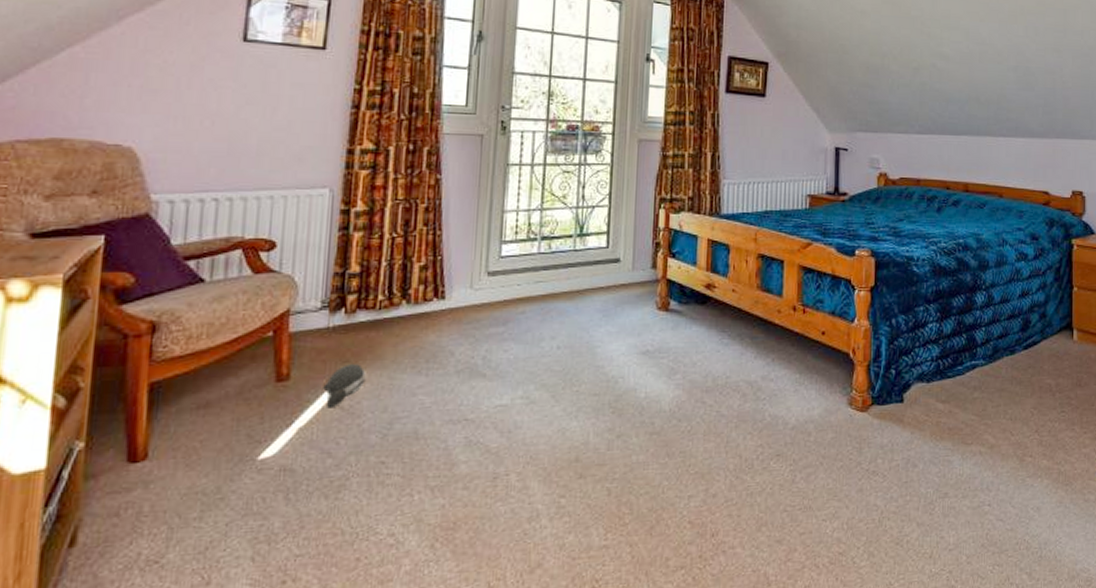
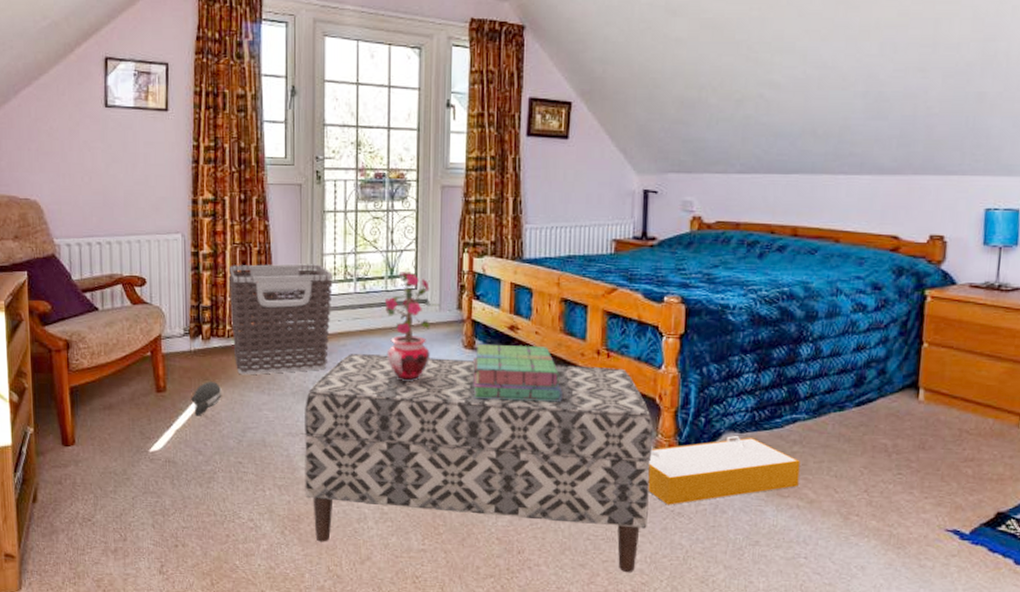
clothes hamper: none [385,222,514,354] -> present [228,264,333,375]
bench: none [464,321,848,553] -> present [305,354,653,573]
potted plant: none [571,225,634,350] -> present [384,268,440,381]
stack of books: none [666,305,759,366] -> present [473,344,563,402]
storage bin: none [843,386,980,464] -> present [648,436,800,505]

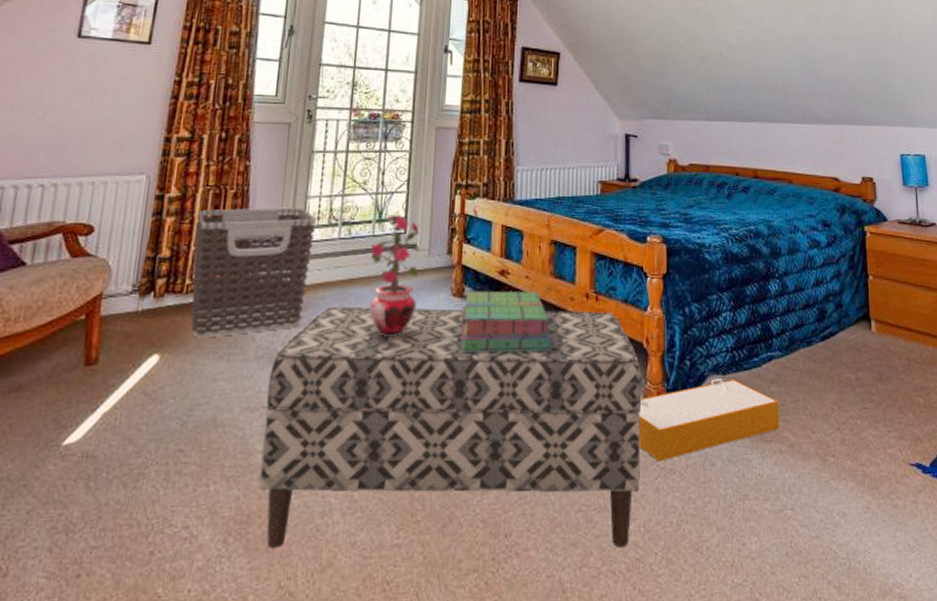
plush toy: present [191,382,222,416] -> none [129,349,170,393]

